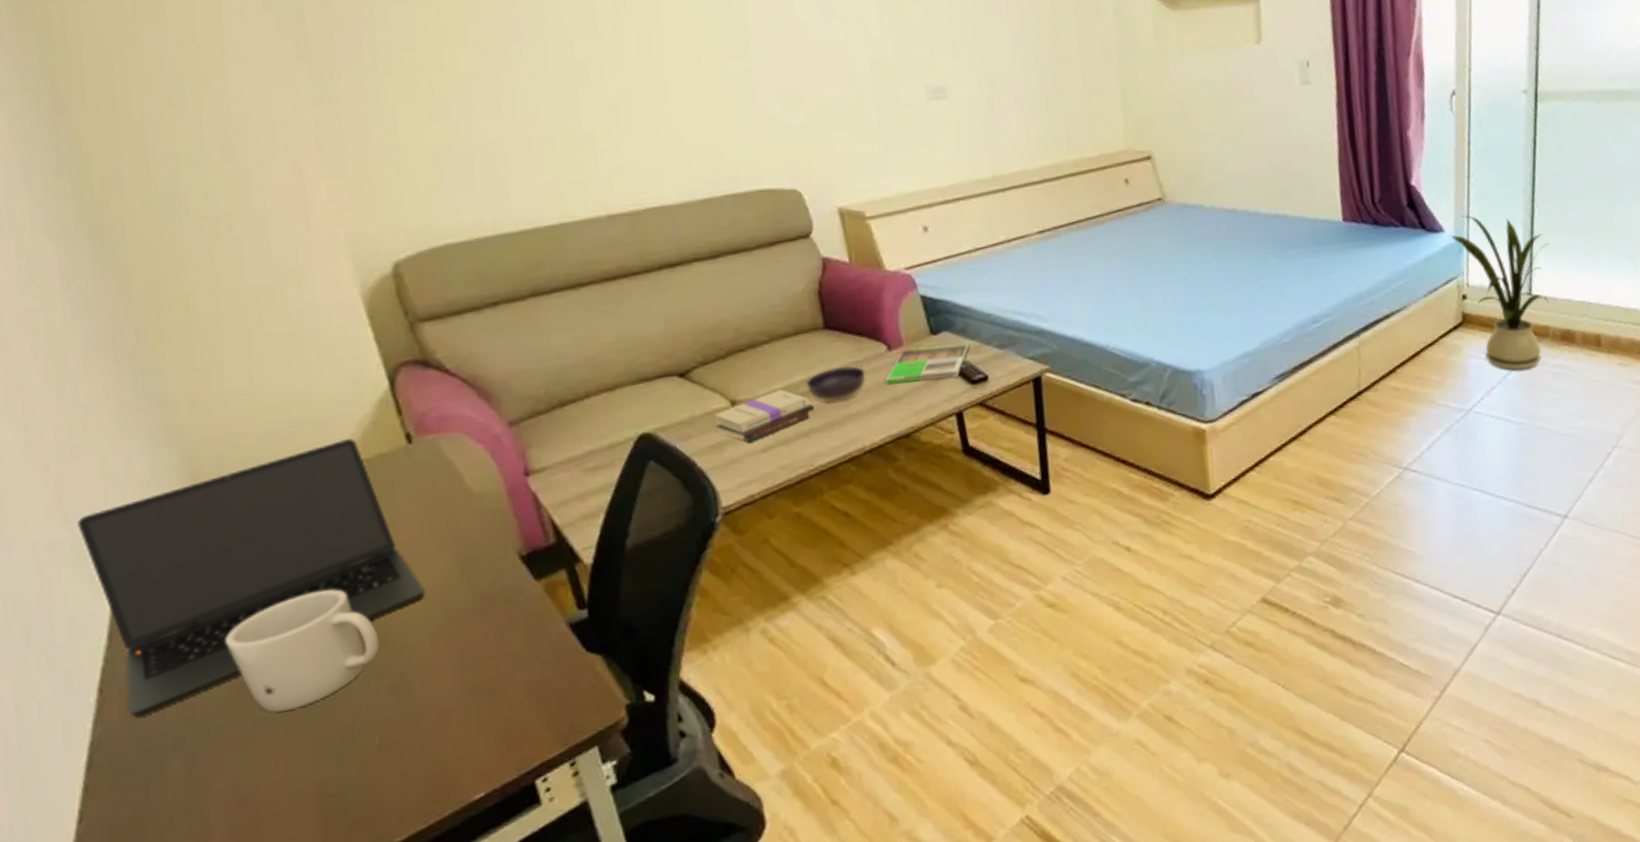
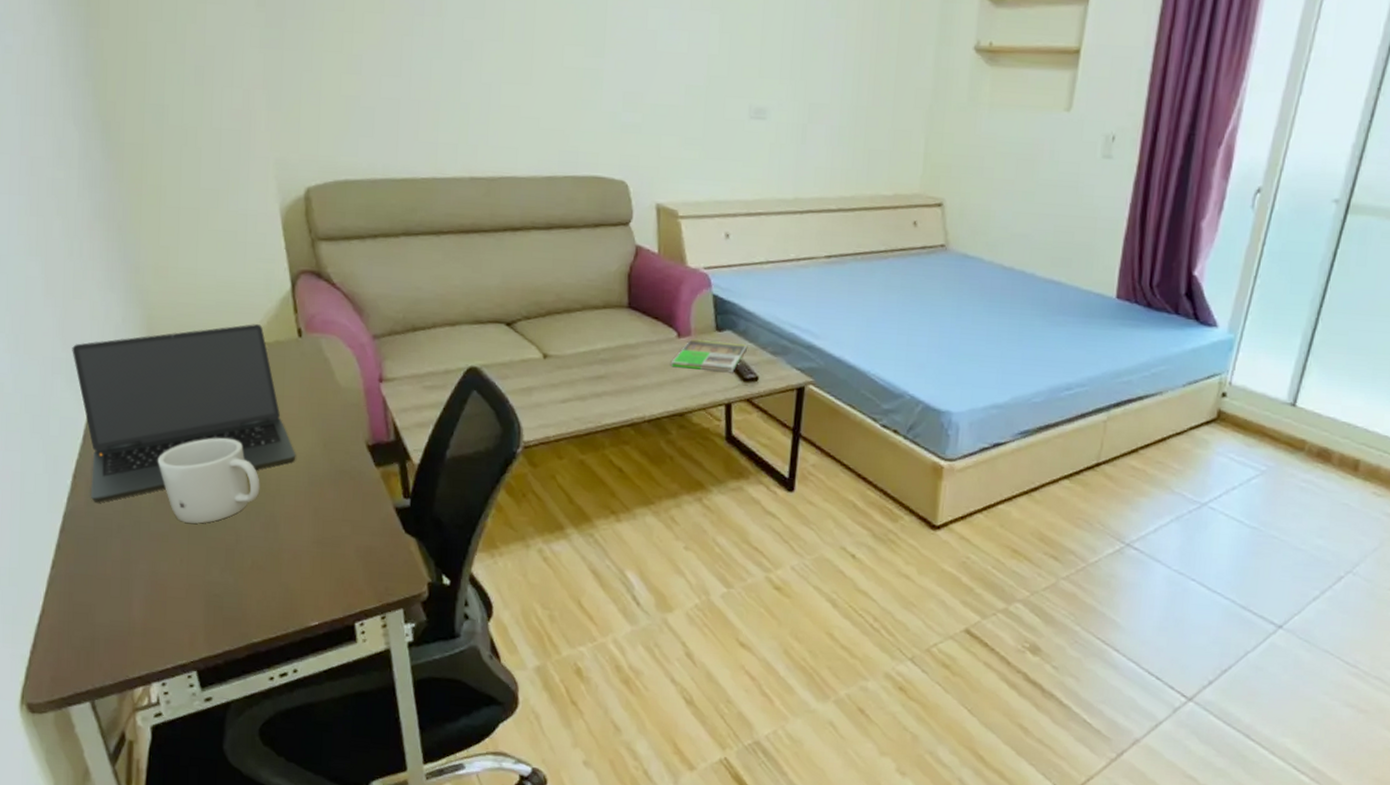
books: present [713,389,814,443] -> none [527,352,609,393]
bowl: present [807,365,866,403] -> none [606,343,656,373]
house plant: present [1451,215,1550,371] -> none [1224,315,1327,478]

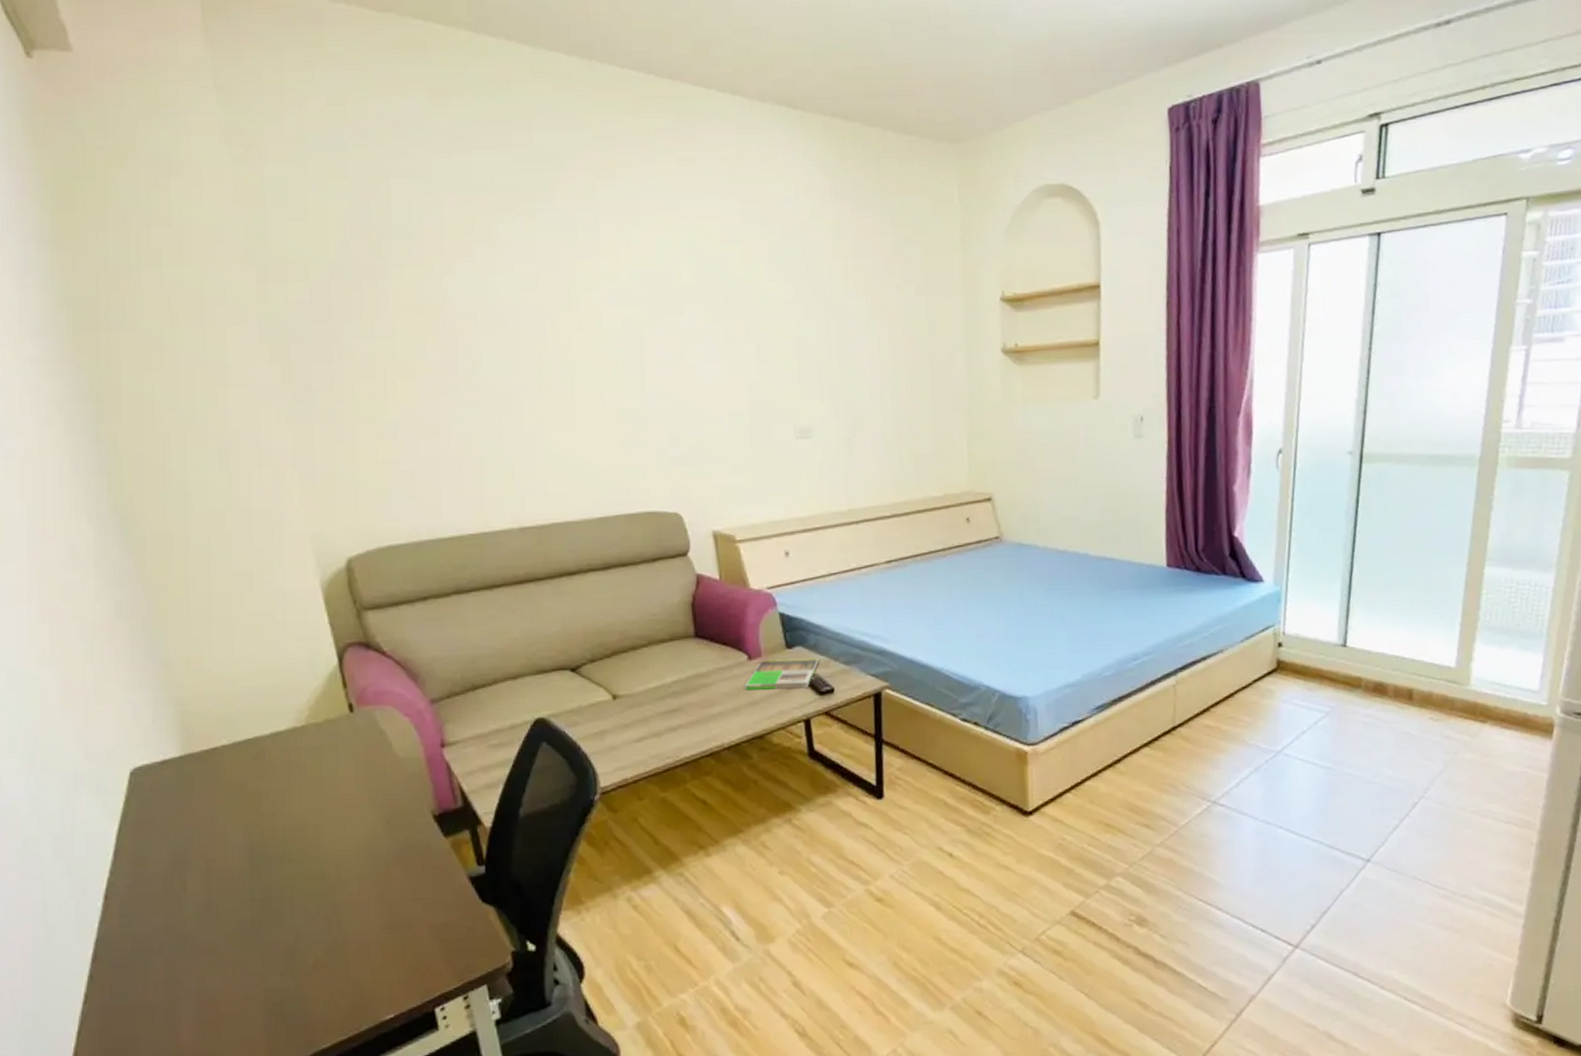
laptop: present [72,324,296,503] -> none [96,705,356,922]
mug: present [157,437,260,524] -> none [200,829,319,929]

